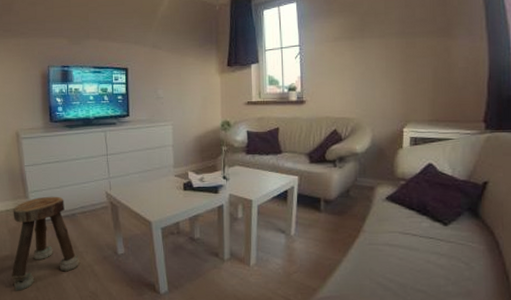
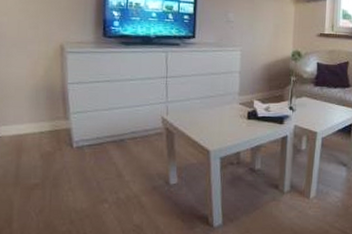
stool: present [12,196,81,292] -> none [40,118,126,225]

